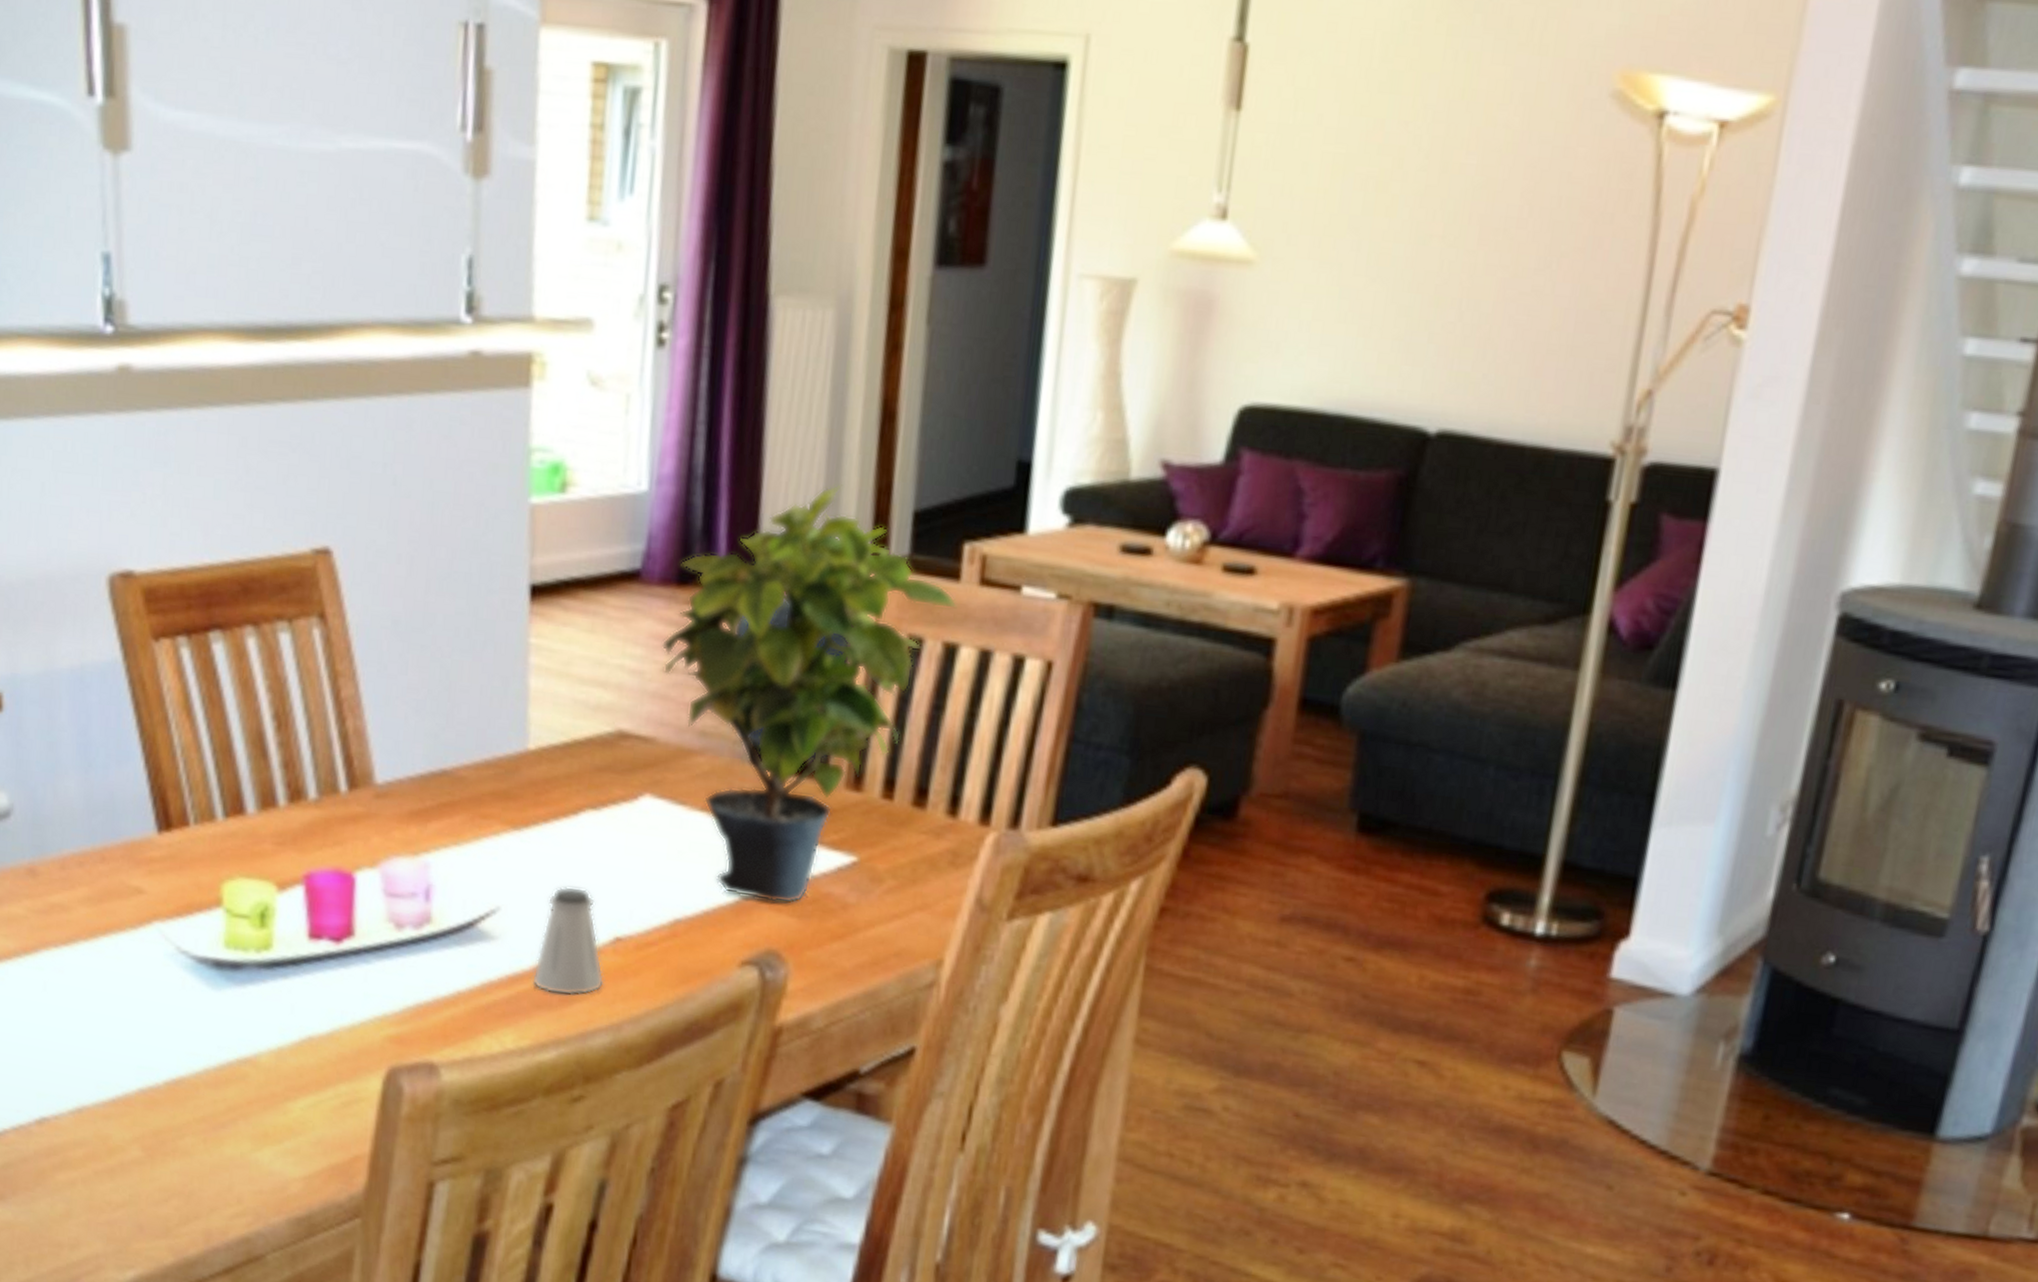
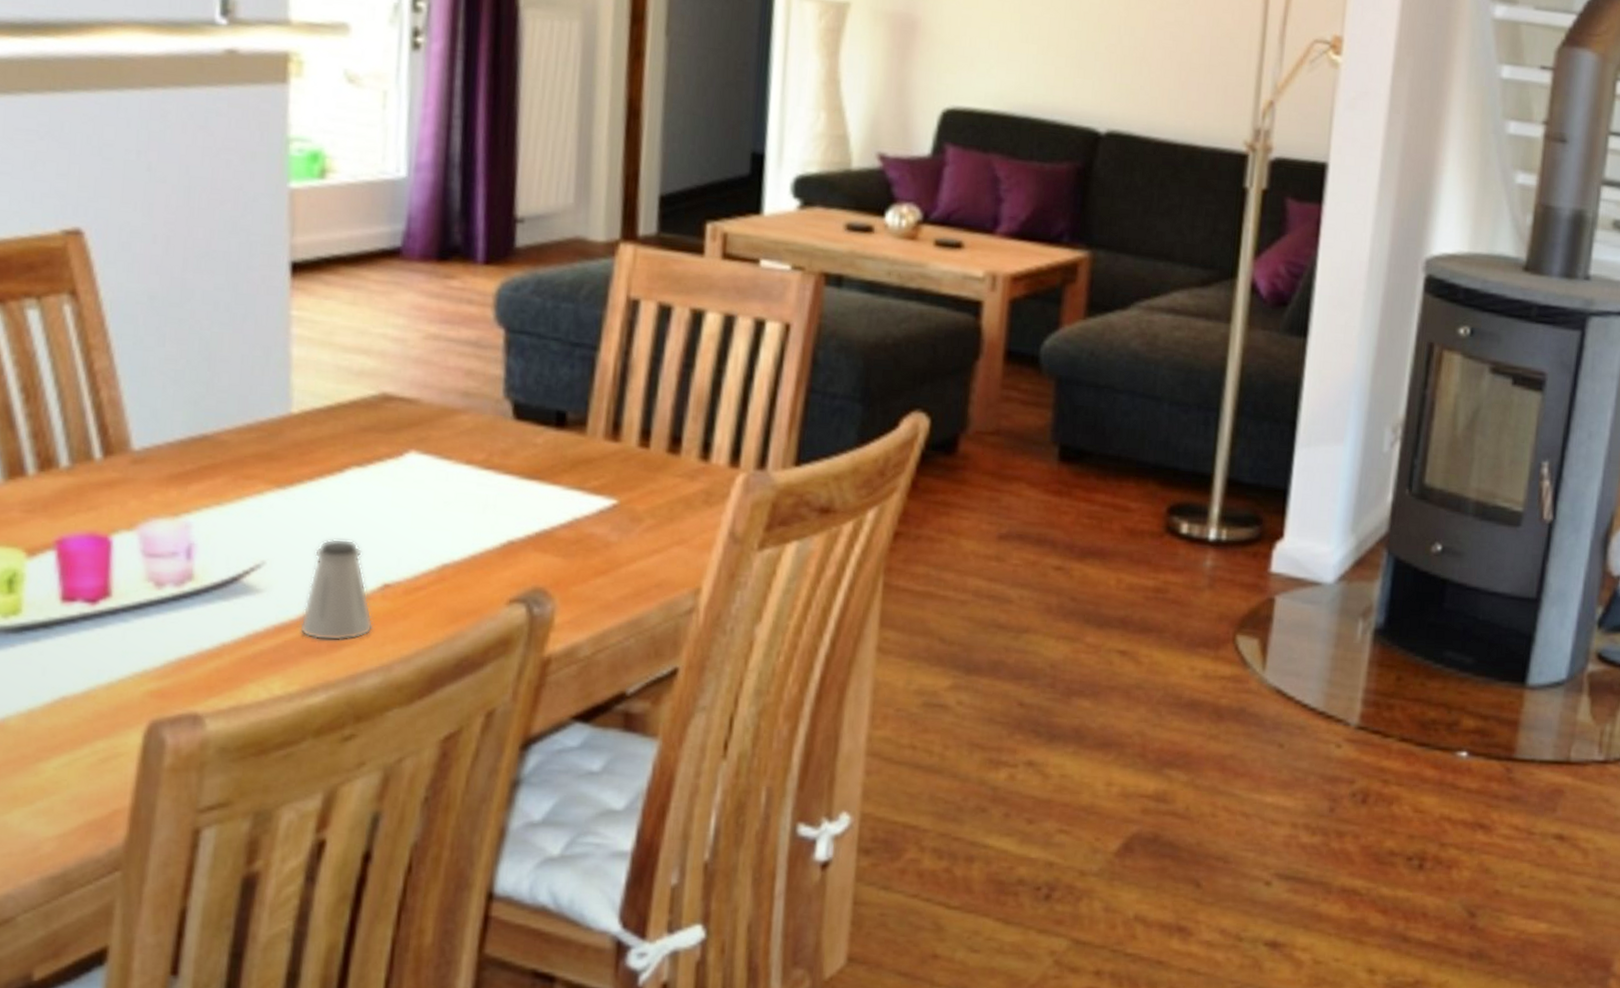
potted plant: present [661,484,958,904] -> none [423,172,703,545]

